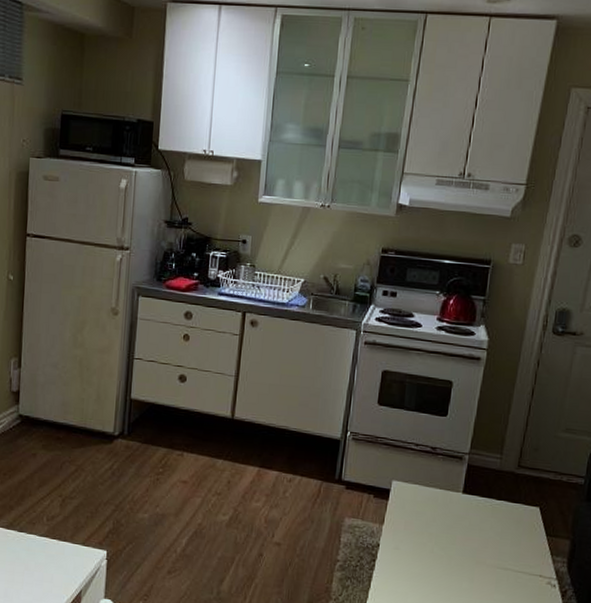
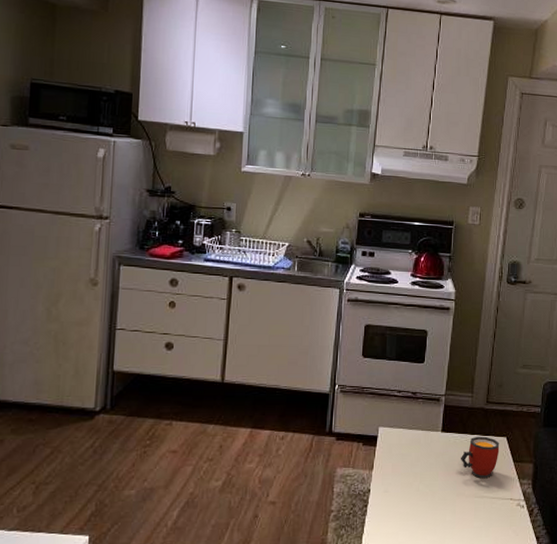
mug: none [482,502,531,550] -> present [460,436,500,479]

